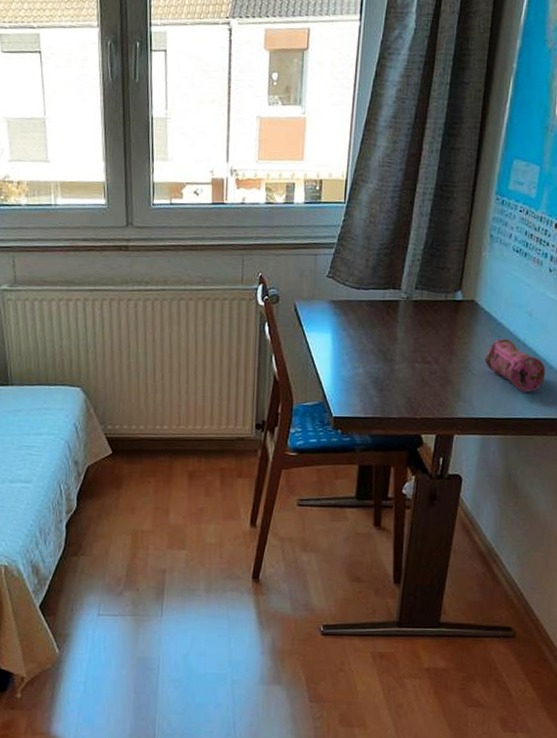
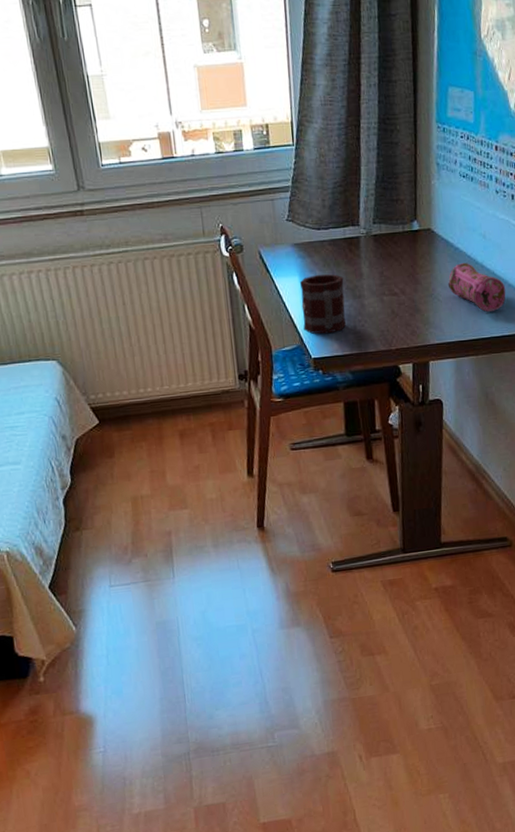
mug: none [328,333,377,394] -> present [300,274,347,334]

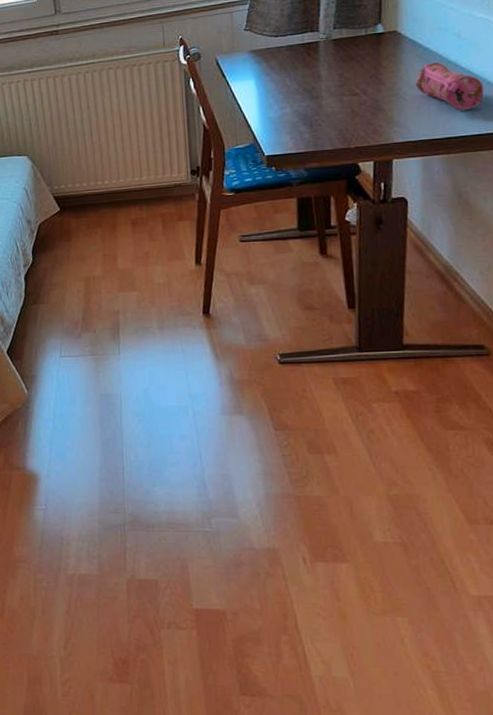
mug: present [300,274,347,334] -> none [256,77,303,133]

